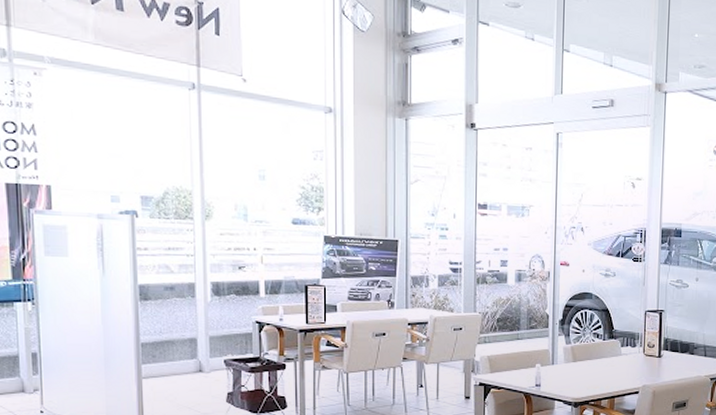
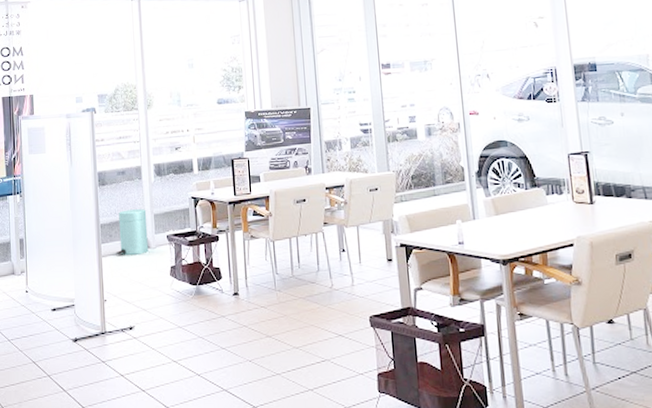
trash can: none [160,329,201,378] -> present [116,209,149,255]

